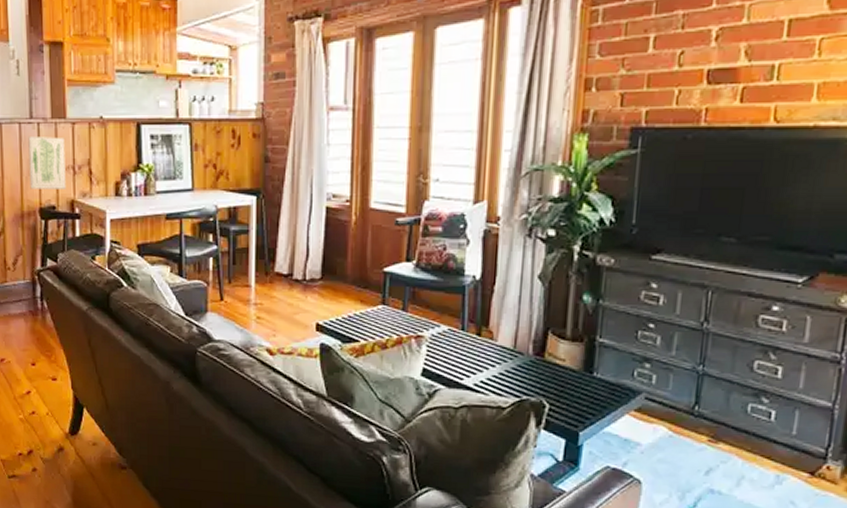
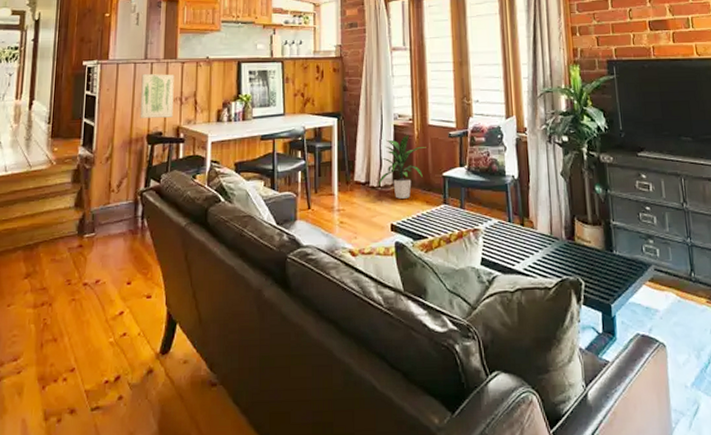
indoor plant: none [303,218,364,296] -> present [378,134,425,199]

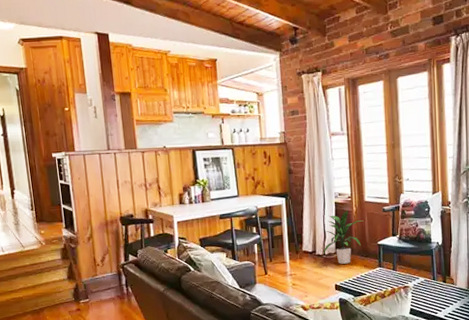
wall art: present [140,73,174,118] -> none [107,163,141,203]

